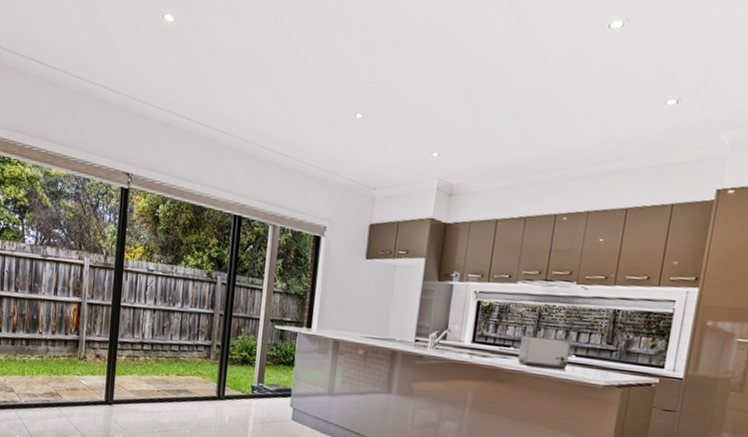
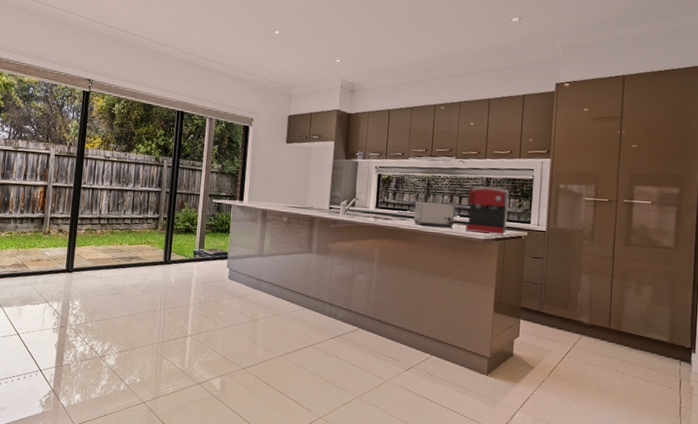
coffee maker: none [582,319,642,381] -> present [466,186,510,235]

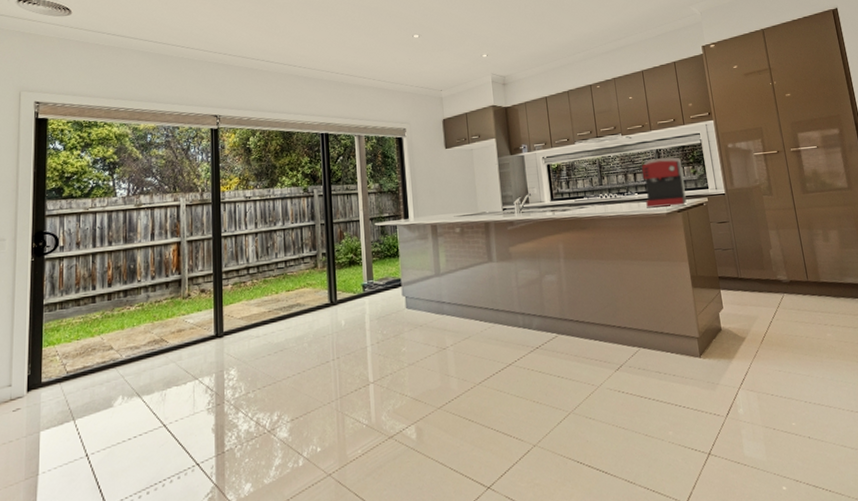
toaster: present [413,201,456,228] -> none [590,182,634,211]

